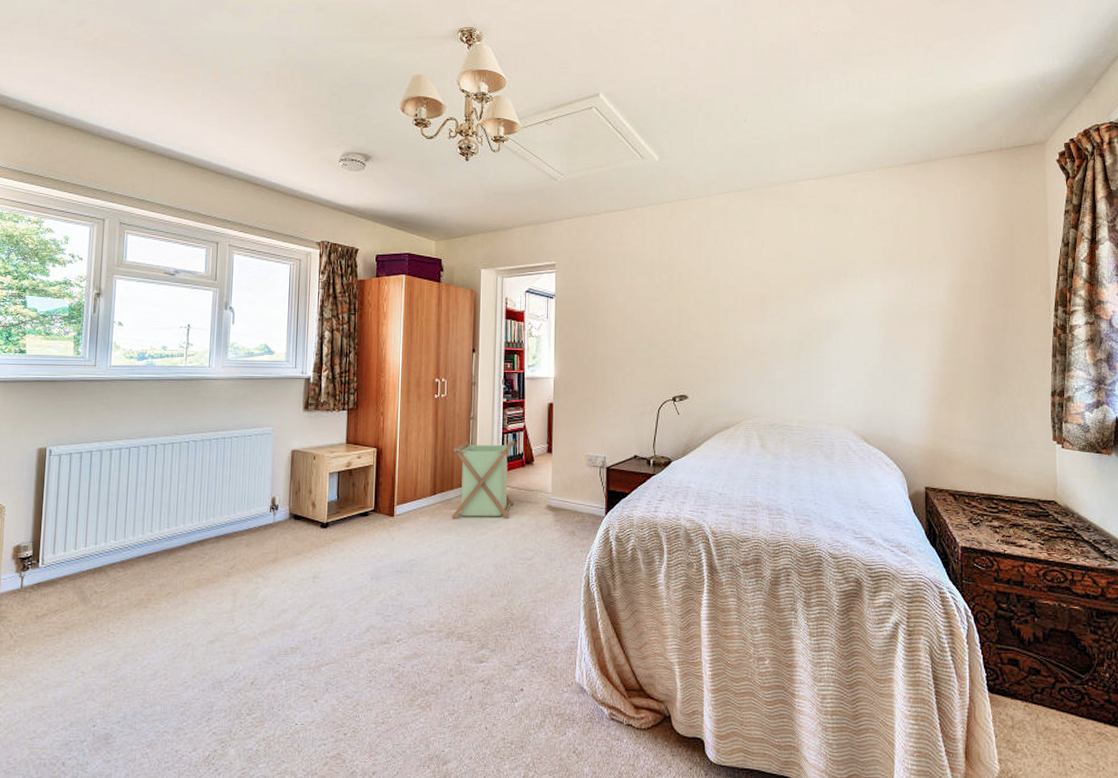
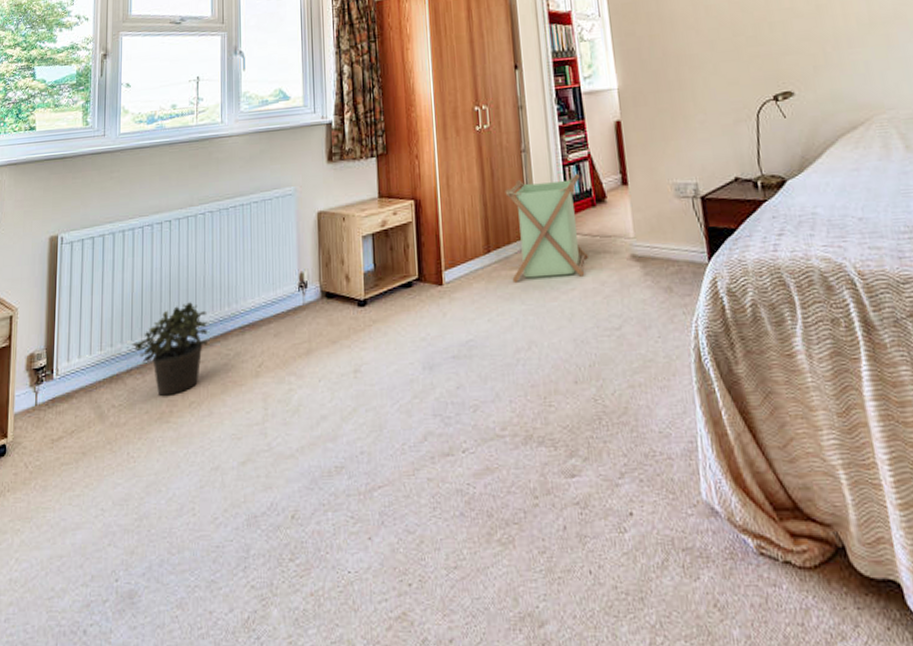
potted plant: none [115,513,186,588] -> present [132,302,207,397]

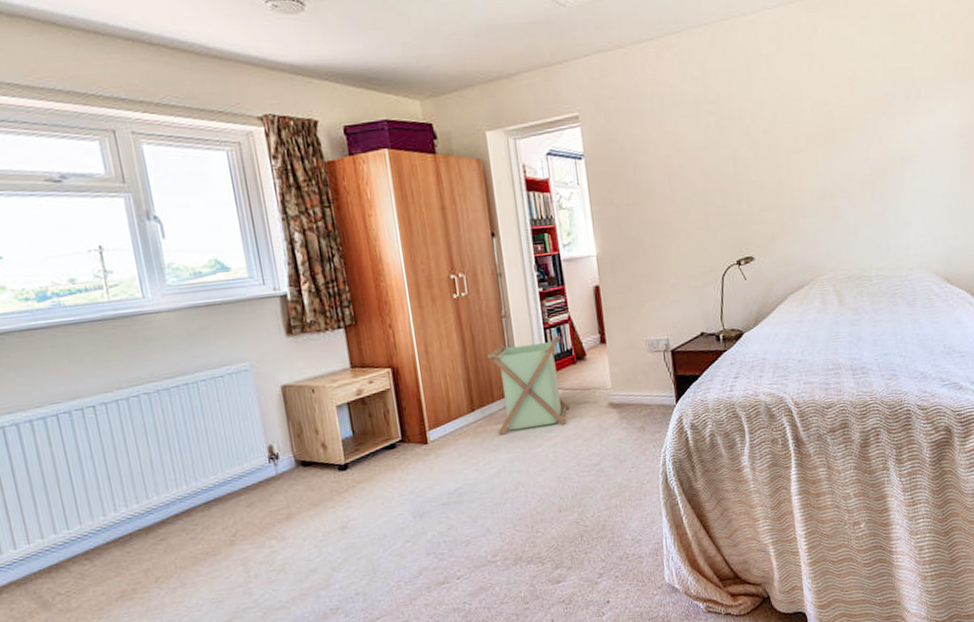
potted plant: present [132,302,207,397] -> none [69,485,167,578]

